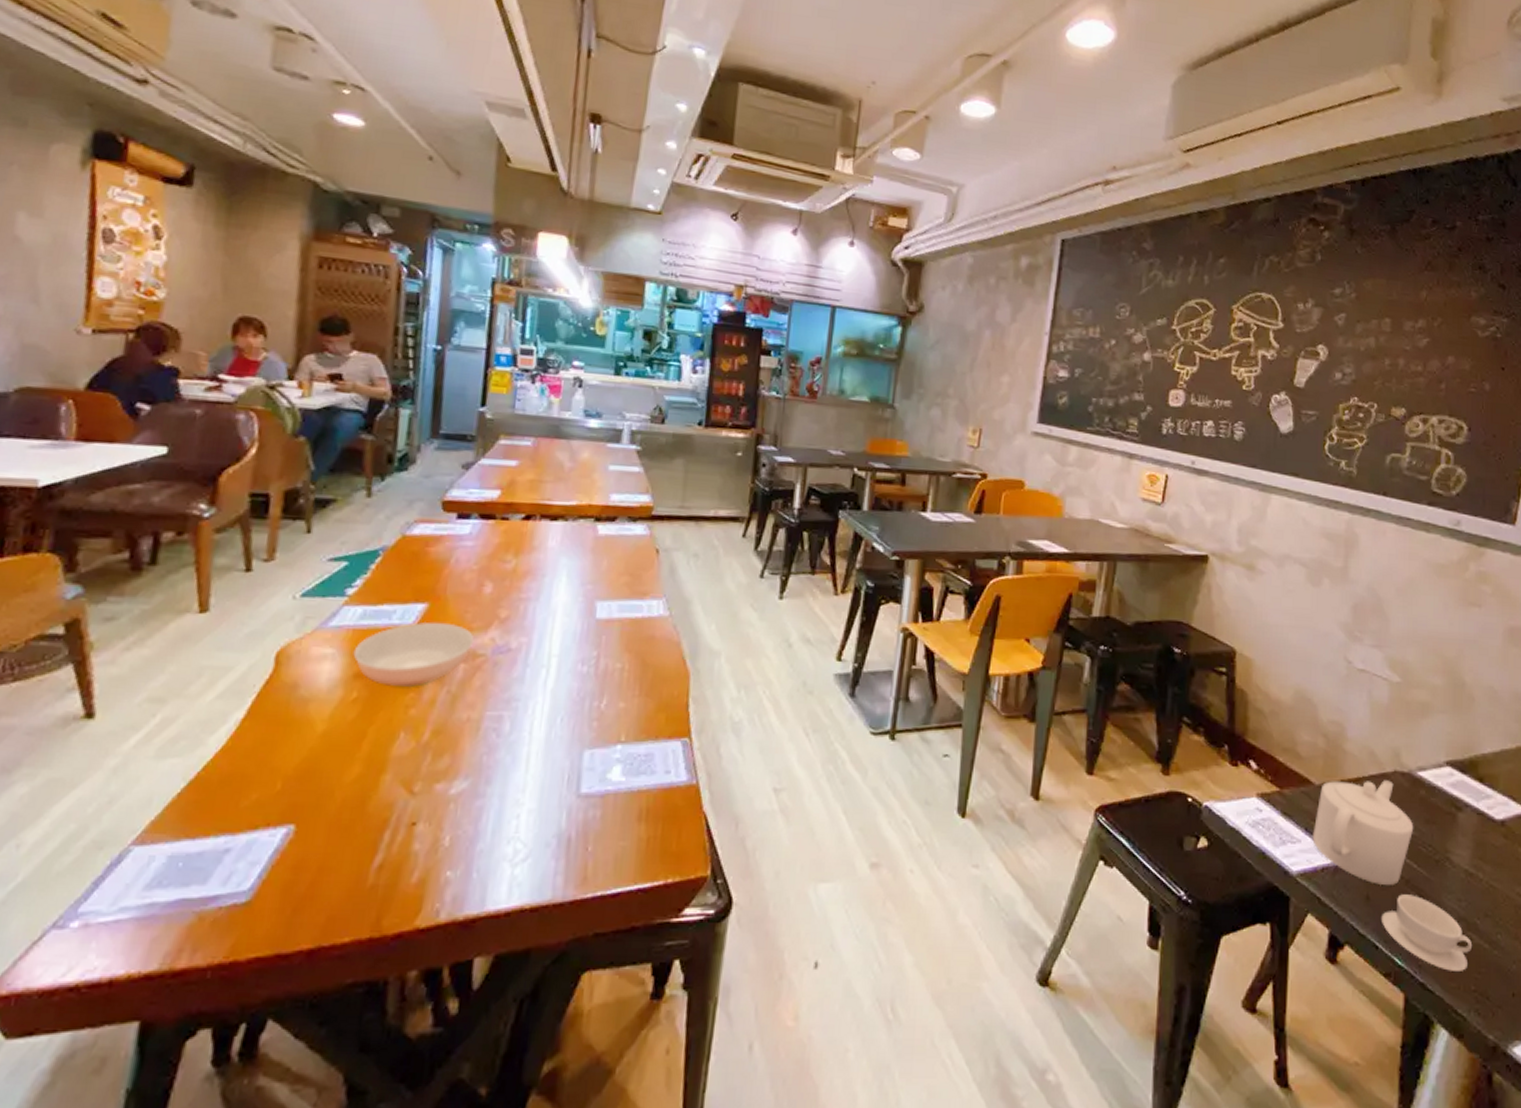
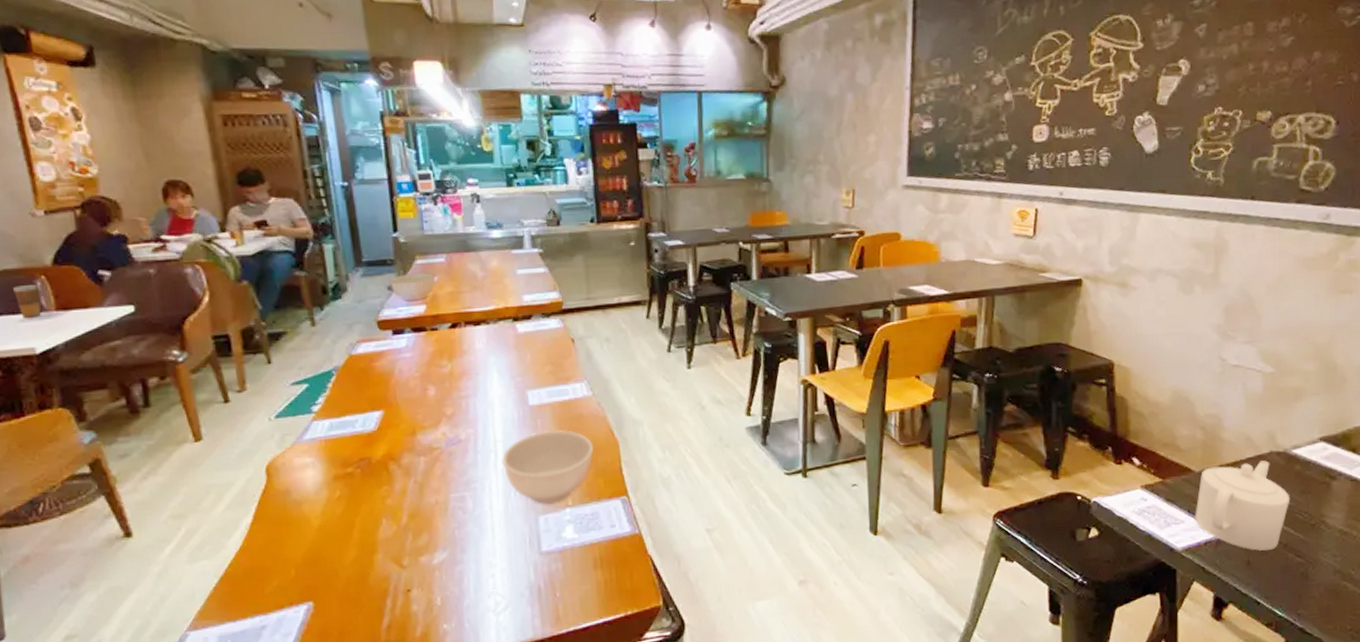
beverage cup: none [31,407,62,447] -> present [13,285,41,319]
bowl: present [353,622,475,687] -> none [329,424,429,483]
bowl: none [464,453,519,485] -> present [389,272,436,301]
soup bowl: none [553,649,661,737] -> present [502,430,594,504]
teacup: present [1381,894,1473,971] -> none [1261,556,1348,616]

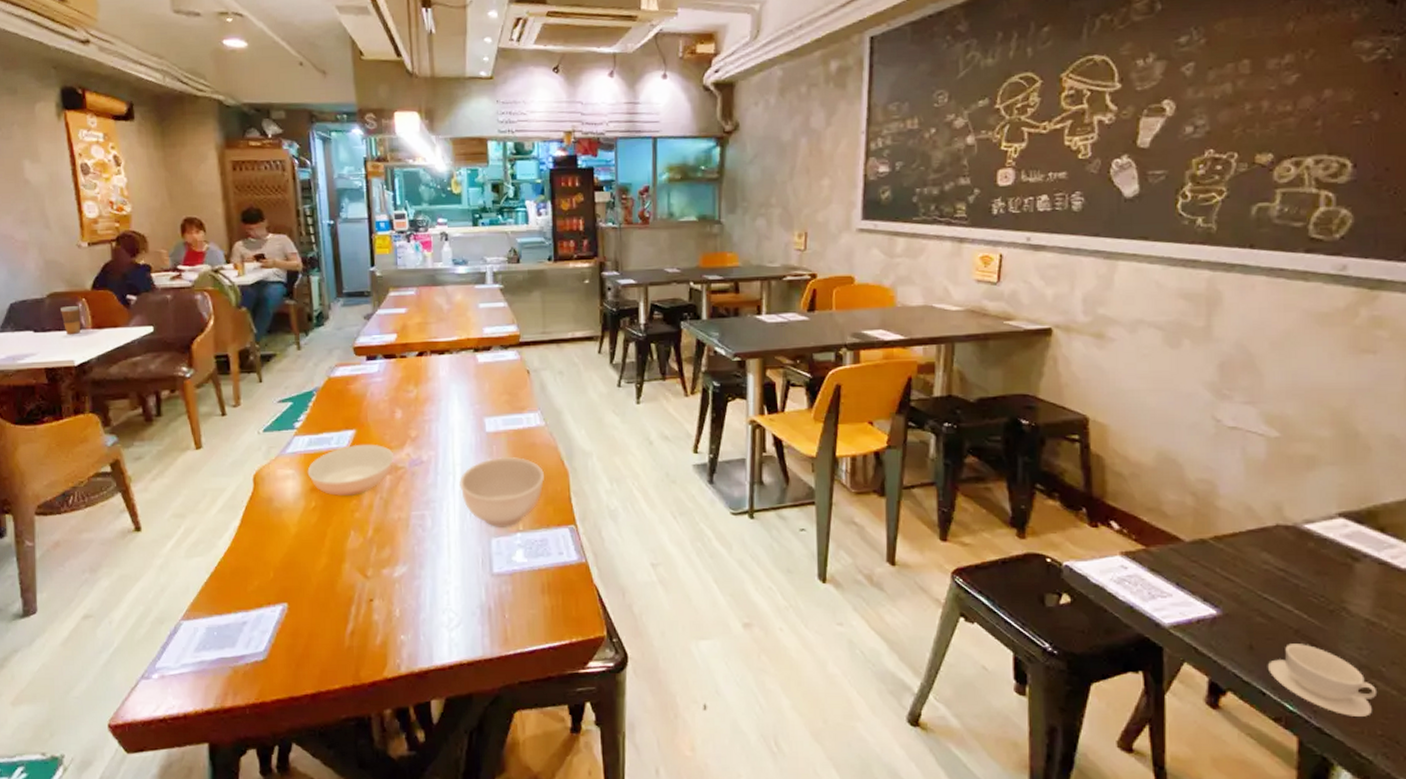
bowl: none [329,424,429,483] -> present [307,444,395,496]
bowl: present [389,272,436,301] -> none [365,303,407,330]
teapot: present [1195,460,1290,551] -> none [1185,534,1302,635]
teacup: none [1261,556,1348,616] -> present [1267,644,1378,717]

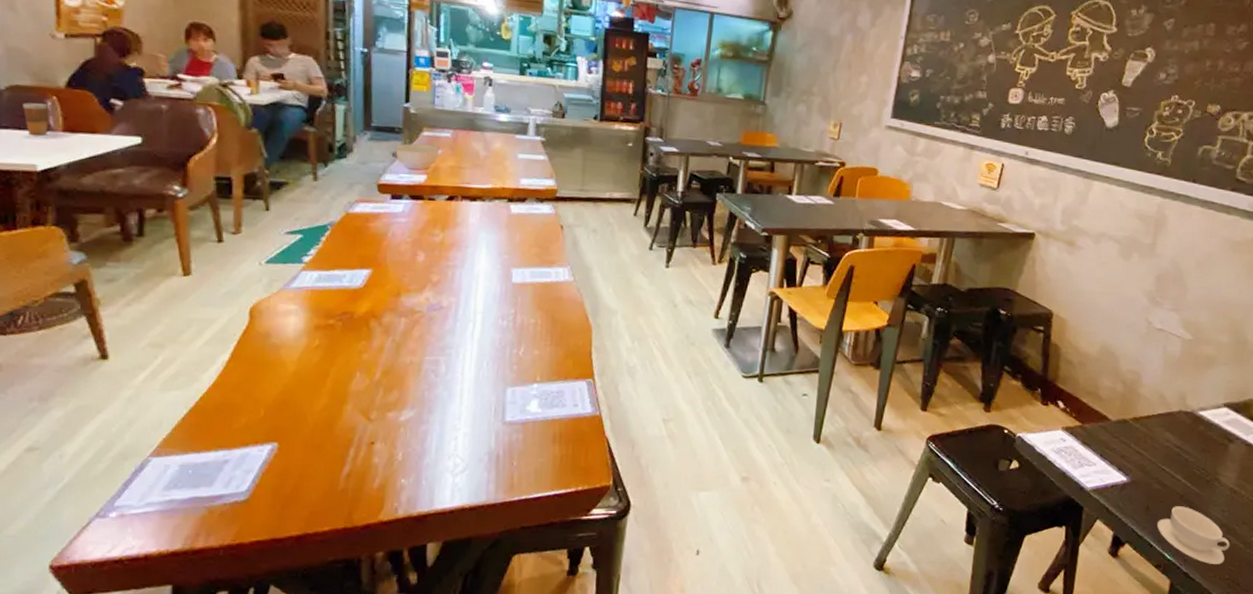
bowl: present [307,444,395,496] -> none [313,284,412,337]
bowl: none [365,303,407,330] -> present [394,143,441,170]
soup bowl: present [459,456,545,527] -> none [479,308,568,377]

